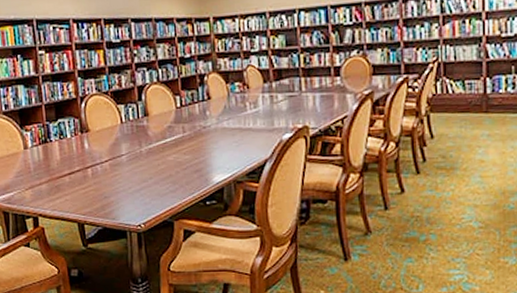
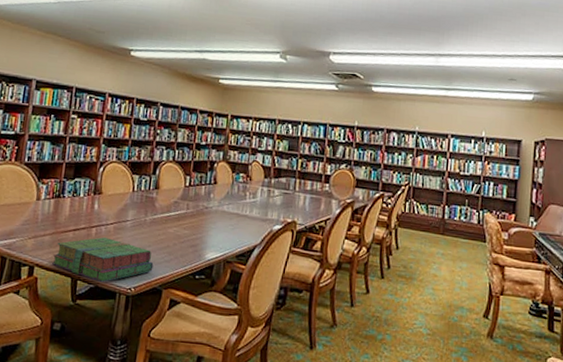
stack of books: none [53,176,160,224] -> present [51,237,154,283]

